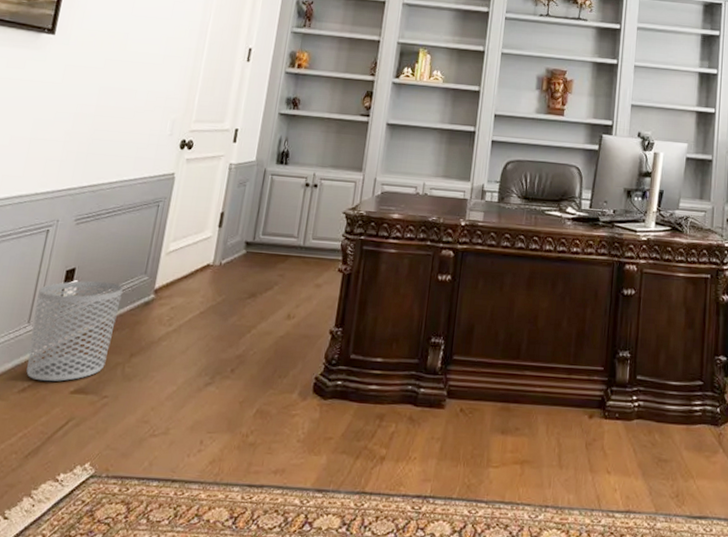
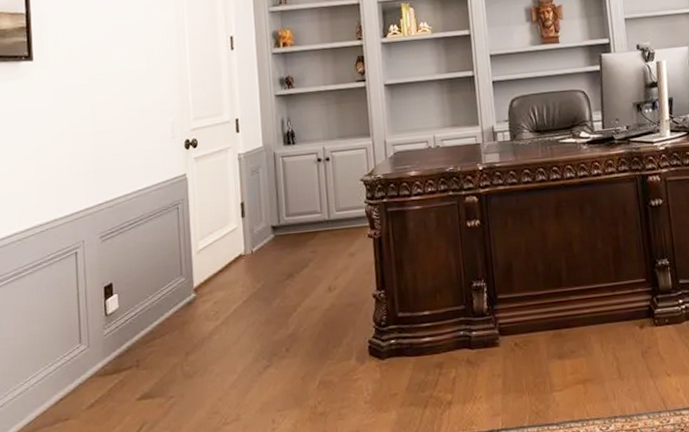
waste bin: present [26,281,123,382] -> none [82,290,164,395]

